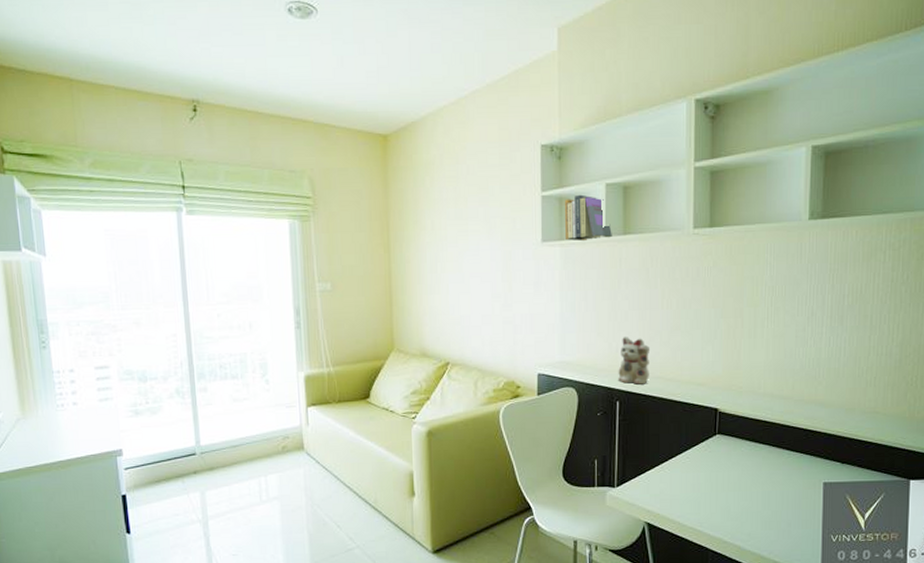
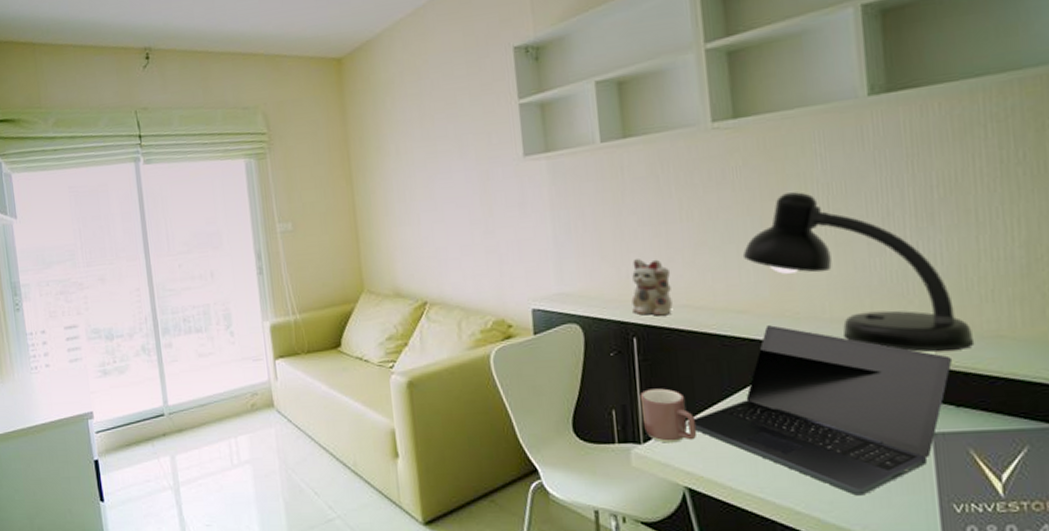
books: present [564,194,612,242] -> none [546,97,609,152]
mug: none [617,443,658,487] -> present [639,388,697,443]
laptop: none [652,396,843,529] -> present [688,325,953,496]
desk lamp: none [705,292,859,421] -> present [742,192,975,352]

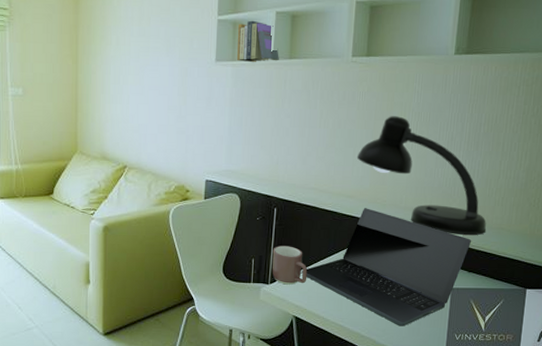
books: none [546,97,609,152] -> present [237,20,279,63]
decorative figurine: present [631,258,673,316] -> none [277,150,307,194]

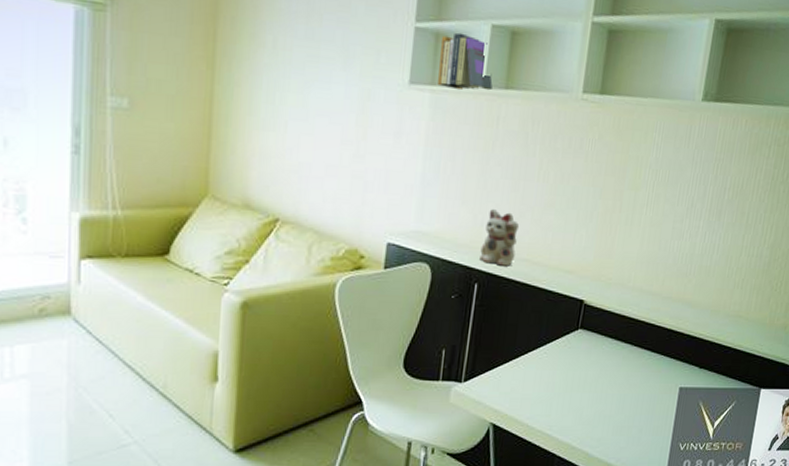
mug: present [271,246,308,285] -> none [466,333,512,383]
decorative figurine: none [277,150,307,194] -> present [479,208,520,266]
laptop: present [302,208,472,326] -> none [505,287,706,435]
desk lamp: present [356,116,487,235] -> none [580,172,724,323]

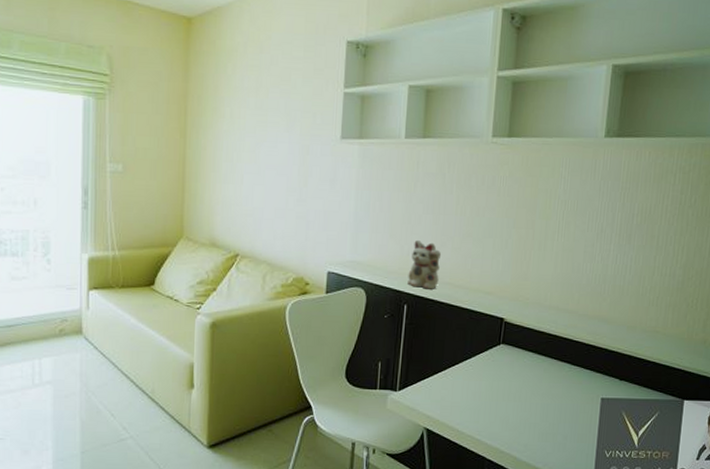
books: present [438,32,493,91] -> none [365,94,412,142]

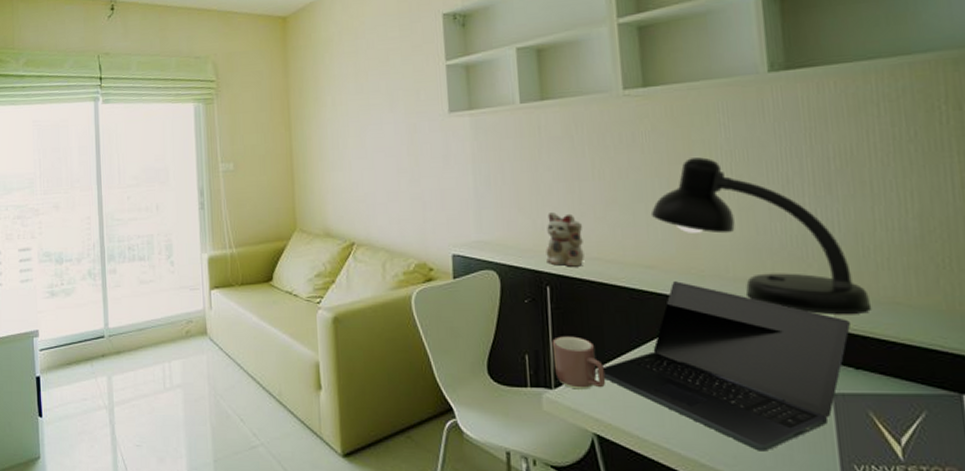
mug: none [400,347,441,392] -> present [552,336,606,390]
laptop: none [434,306,624,441] -> present [597,281,852,452]
desk lamp: none [496,204,640,338] -> present [650,157,872,314]

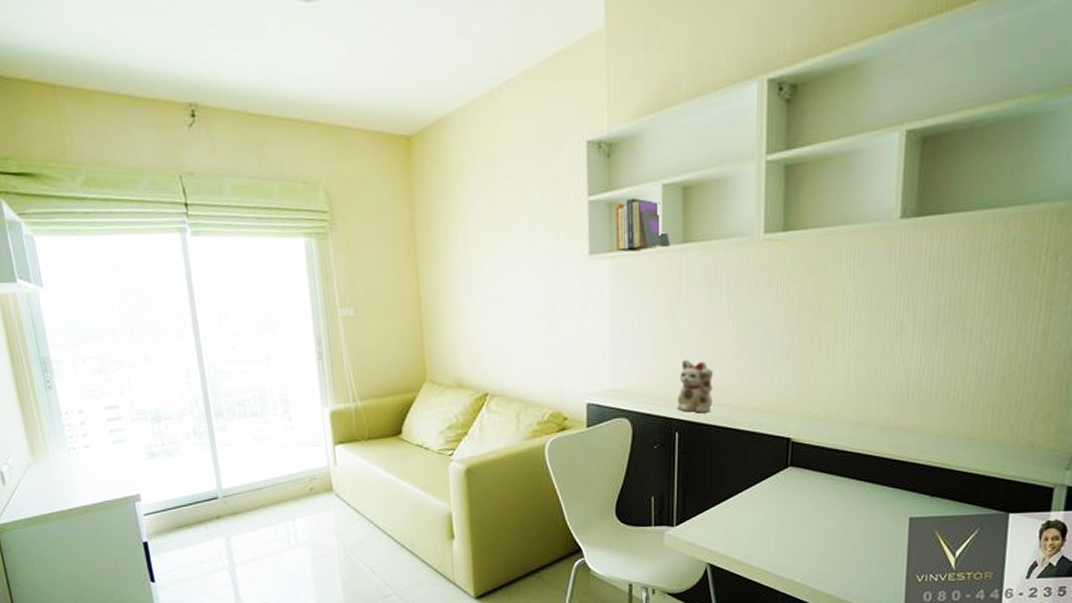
books: none [471,61,528,110] -> present [614,198,670,253]
mug: present [552,336,606,390] -> none [676,478,722,526]
laptop: present [597,281,852,452] -> none [715,424,934,569]
desk lamp: present [650,157,872,314] -> none [777,305,953,450]

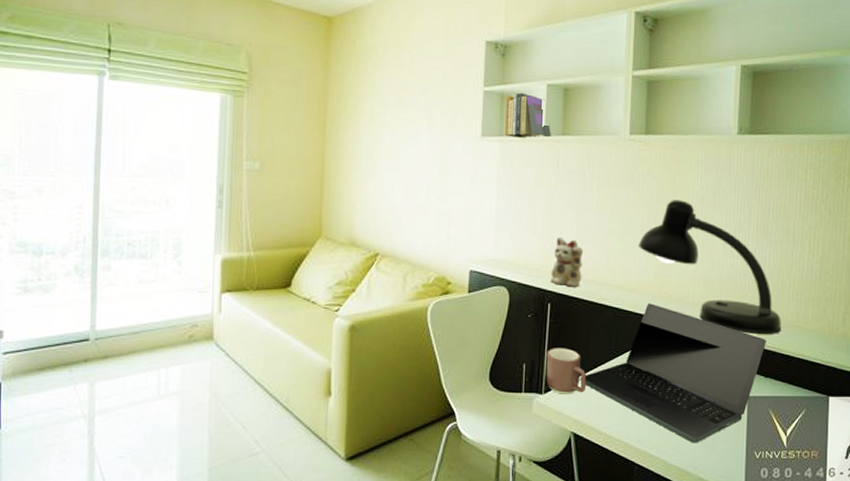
mug: none [676,478,722,526] -> present [546,348,587,394]
laptop: none [715,424,934,569] -> present [580,303,767,443]
desk lamp: none [777,305,953,450] -> present [638,200,782,334]

